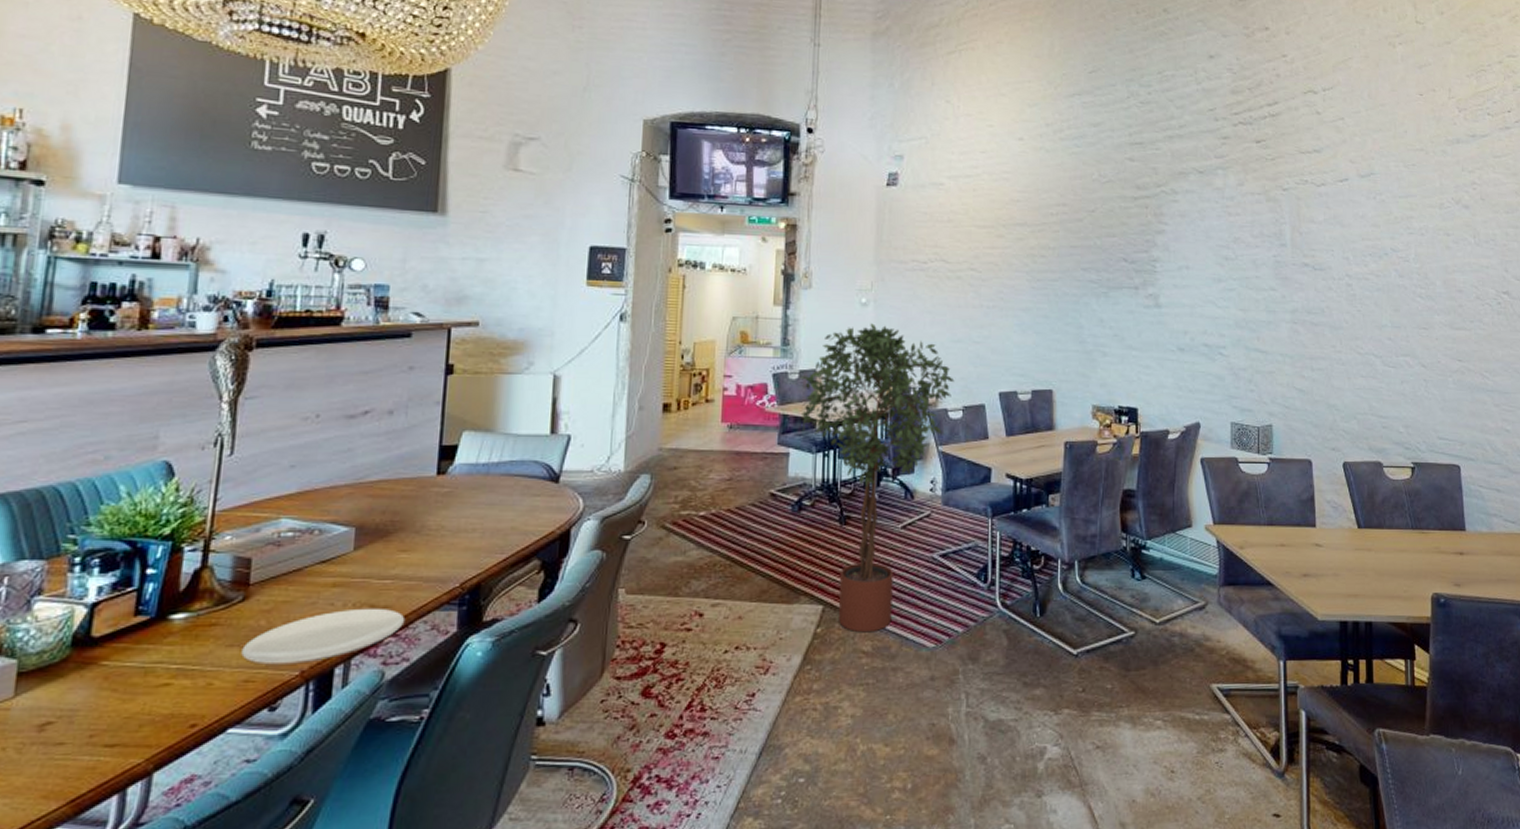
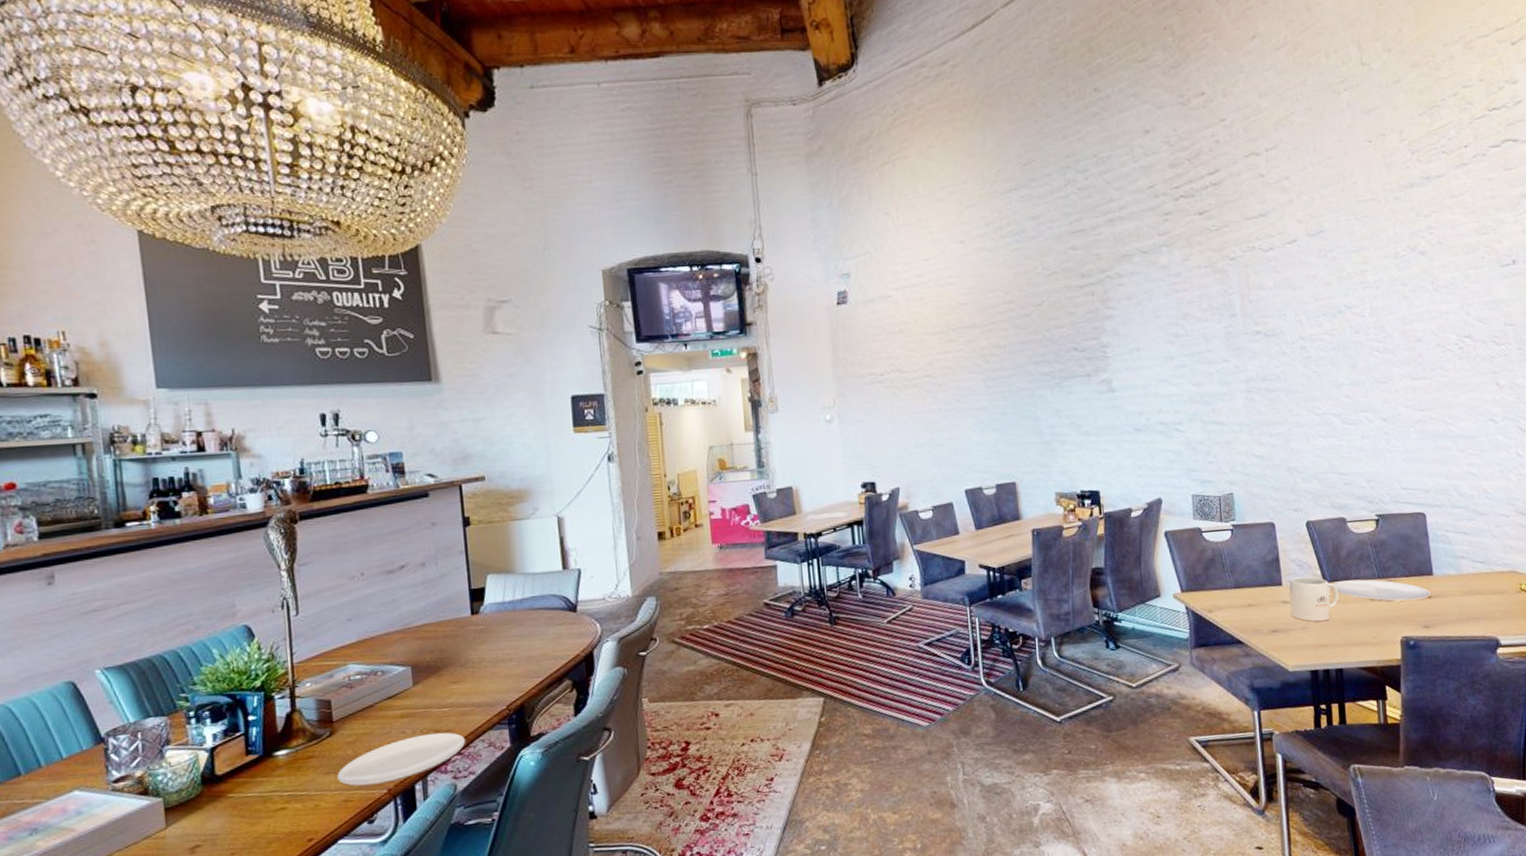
potted tree: present [799,323,955,633] -> none [777,438,922,718]
mug: none [1322,520,1372,570] -> present [1289,576,1339,622]
plate: none [1362,528,1462,556] -> present [1329,579,1430,602]

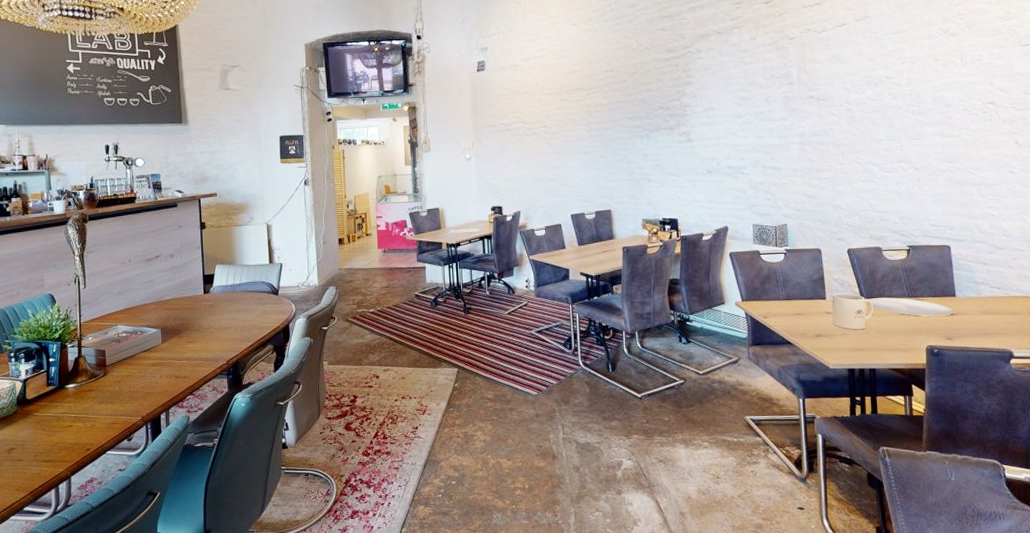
plate: present [337,732,466,787] -> none [108,378,197,414]

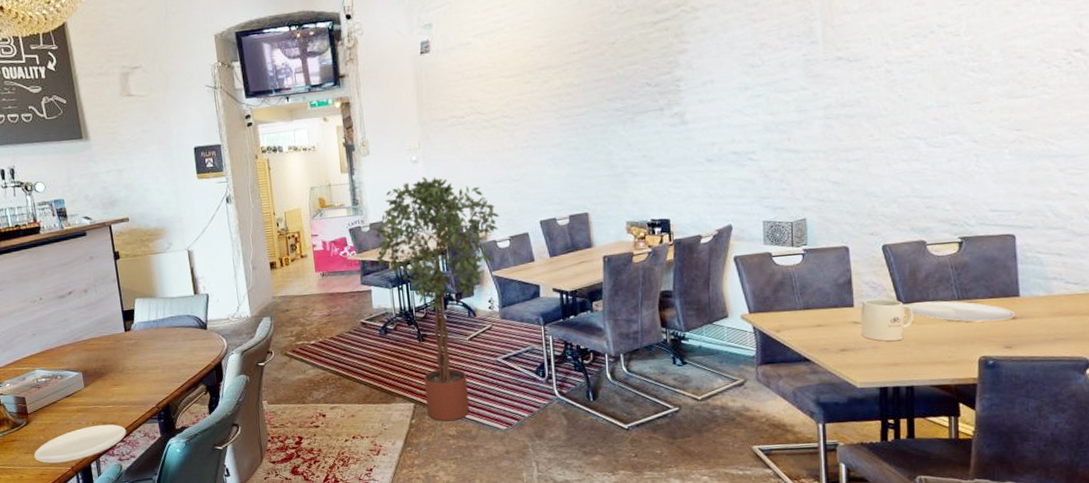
plate: none [108,378,197,414] -> present [34,424,127,464]
potted tree: none [427,172,538,386] -> present [370,176,500,422]

